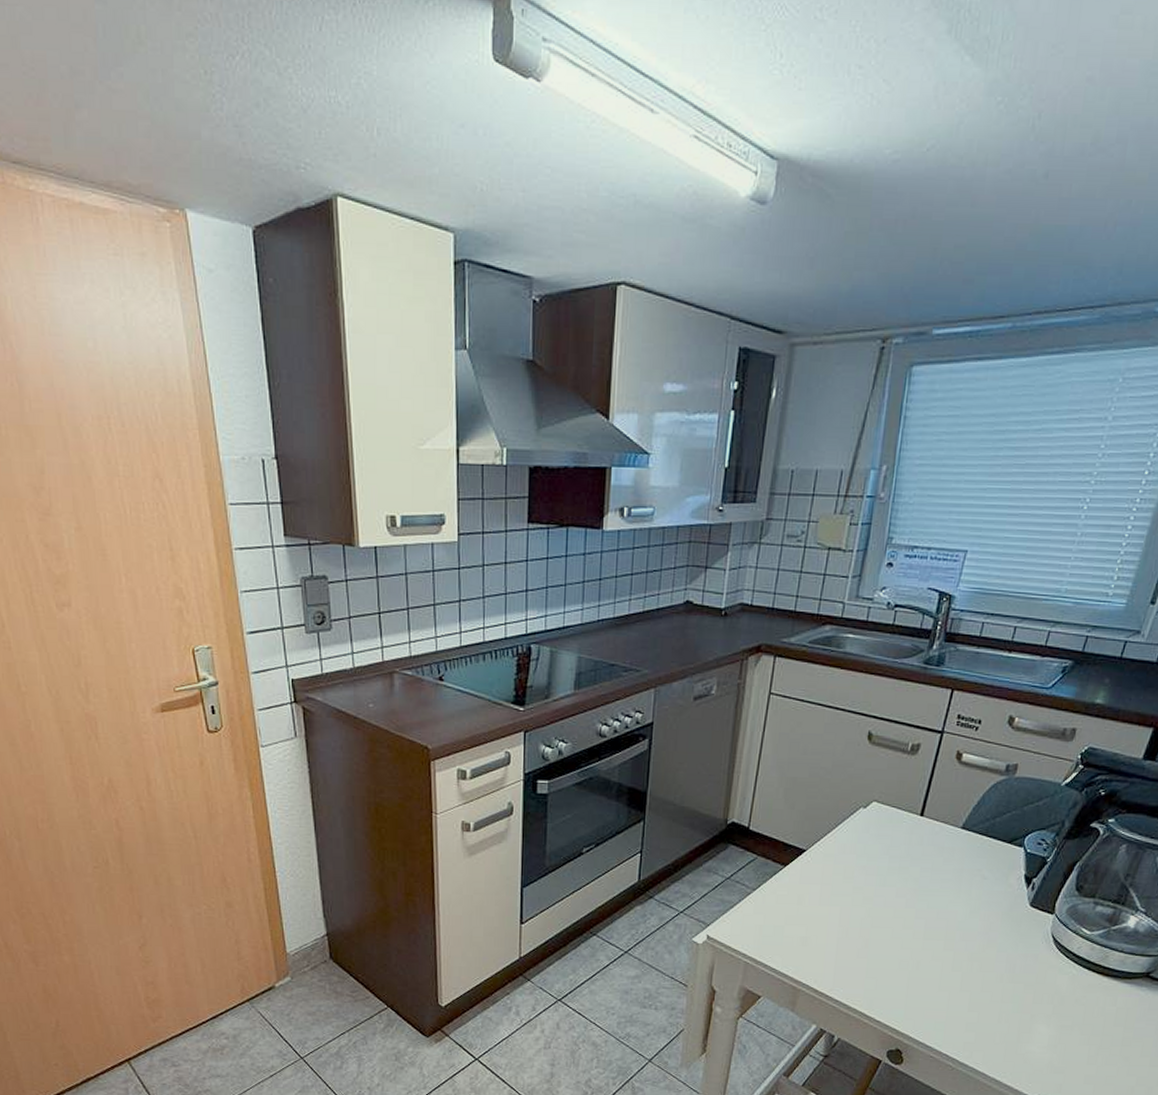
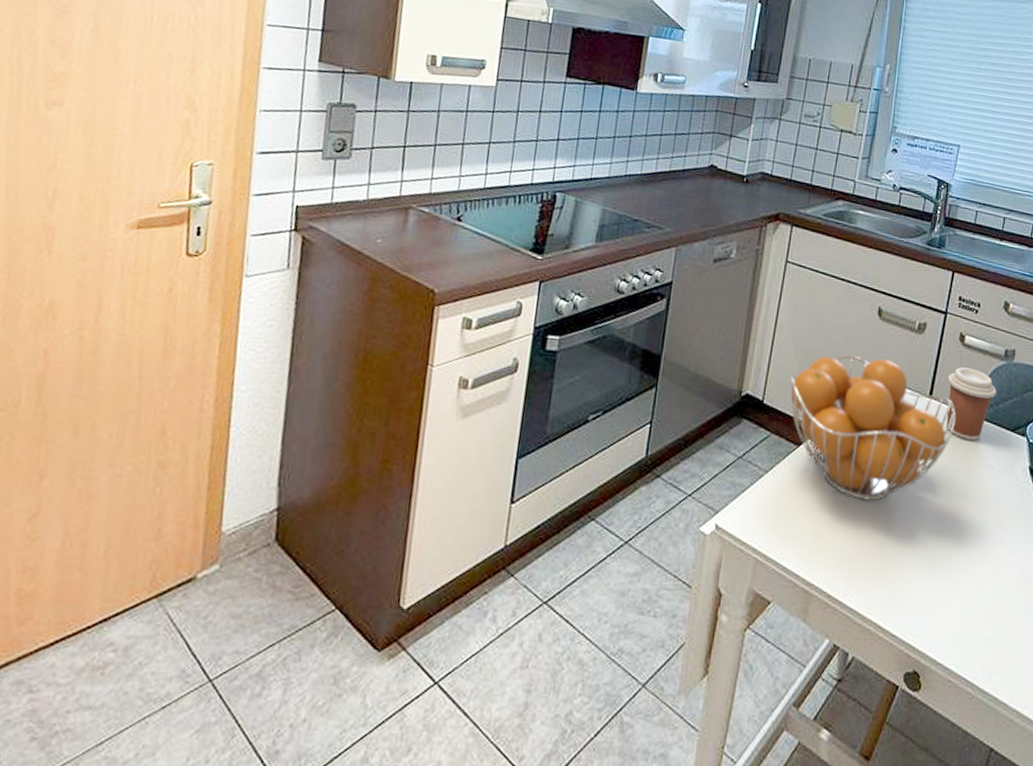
fruit basket: none [774,780,948,911] -> present [789,354,956,501]
coffee cup: none [937,785,995,853] -> present [946,367,997,440]

